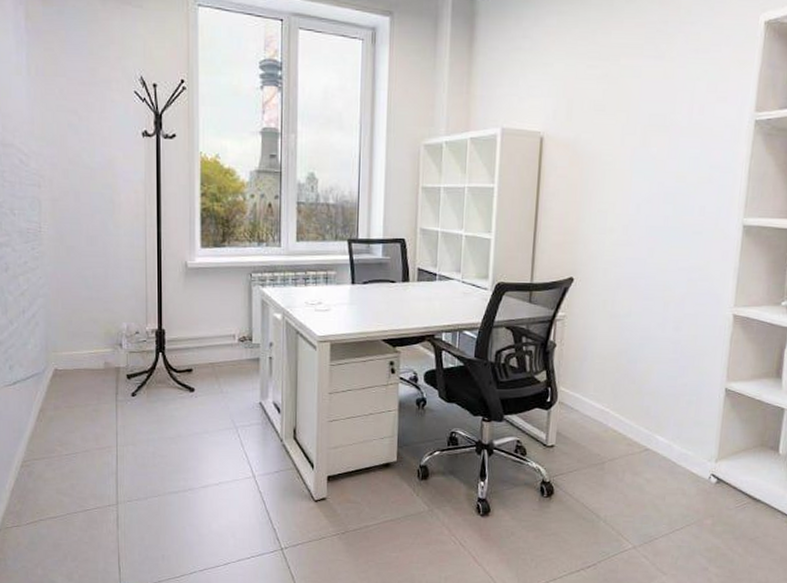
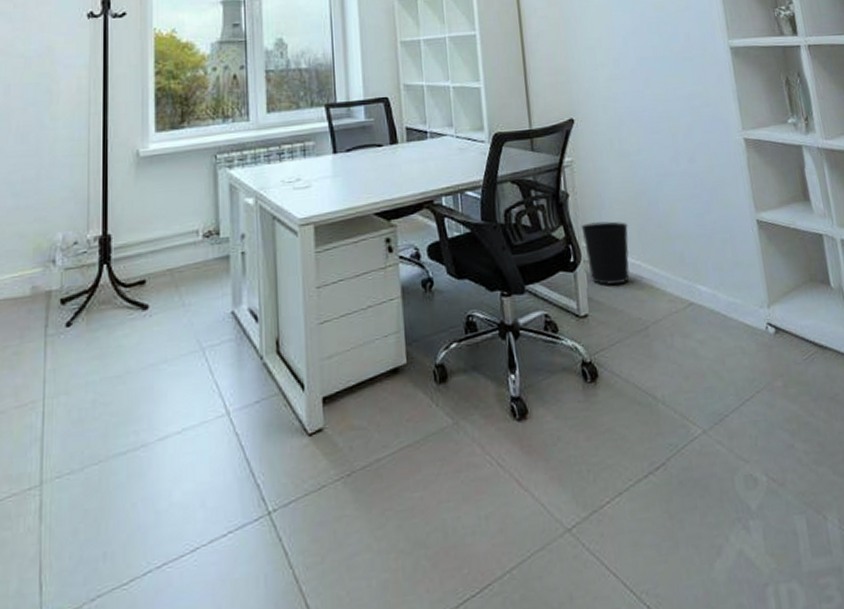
wastebasket: none [561,371,605,425] -> present [581,221,630,285]

